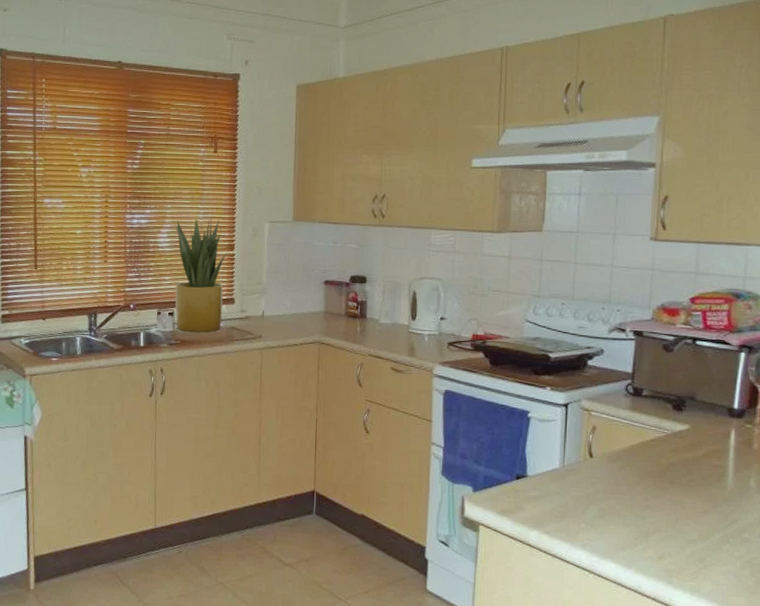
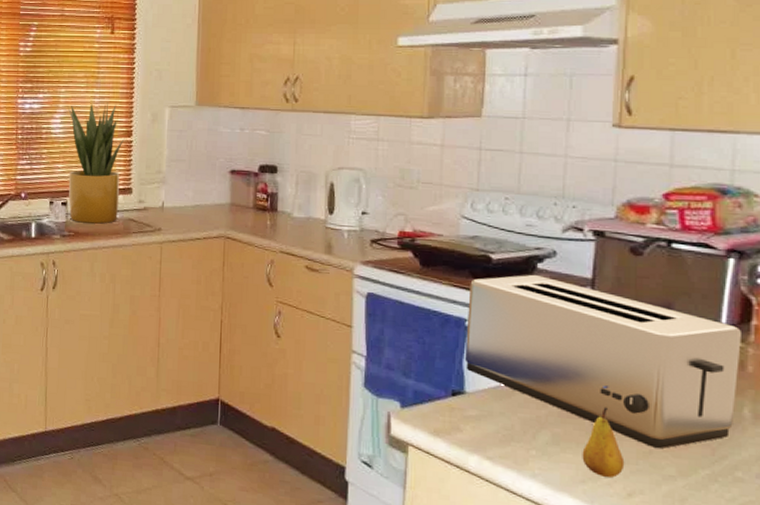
toaster: none [527,370,749,517] -> present [464,274,741,449]
fruit: none [622,483,657,544] -> present [582,407,625,478]

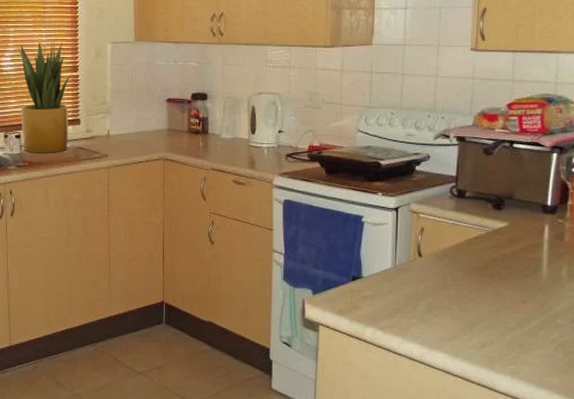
toaster: present [464,274,741,449] -> none [361,175,561,307]
fruit: present [582,407,625,478] -> none [449,278,480,334]

